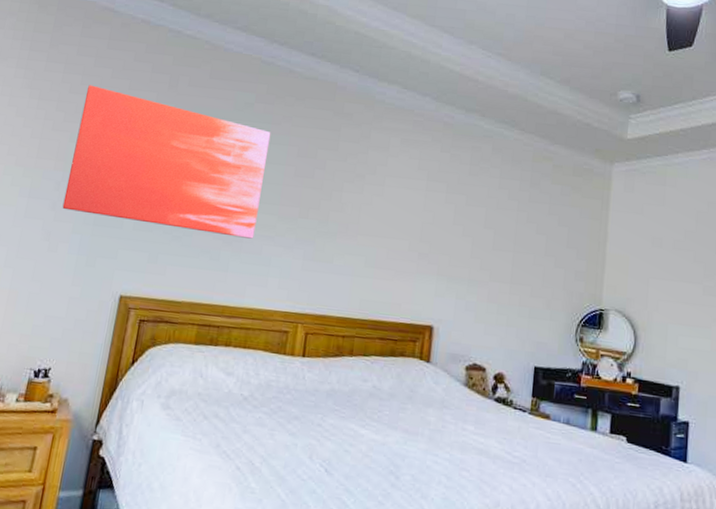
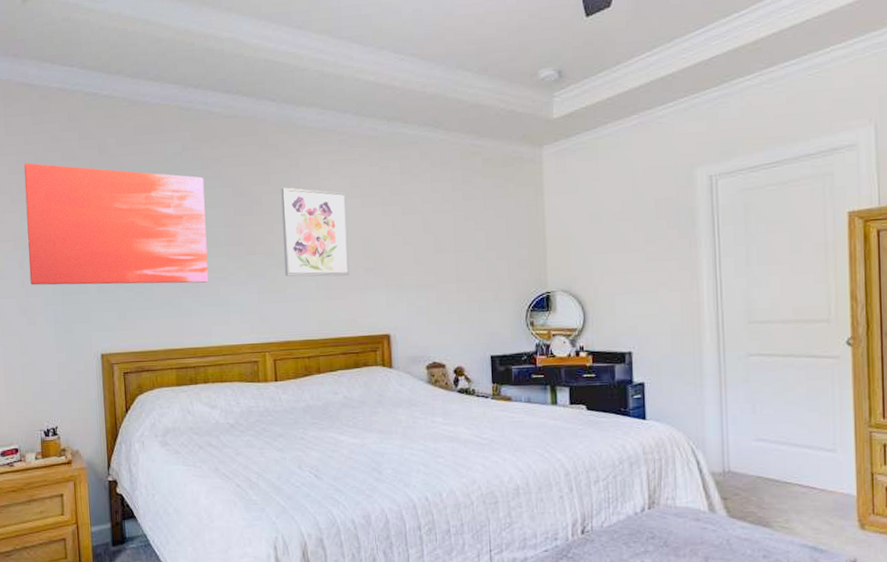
wall art: none [334,156,413,257] -> present [281,187,350,277]

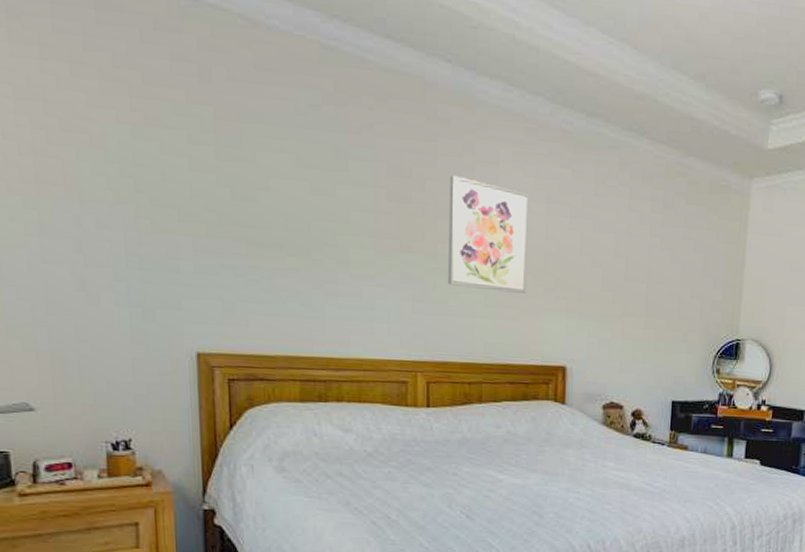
wall art: present [24,163,209,286] -> none [82,77,350,279]

